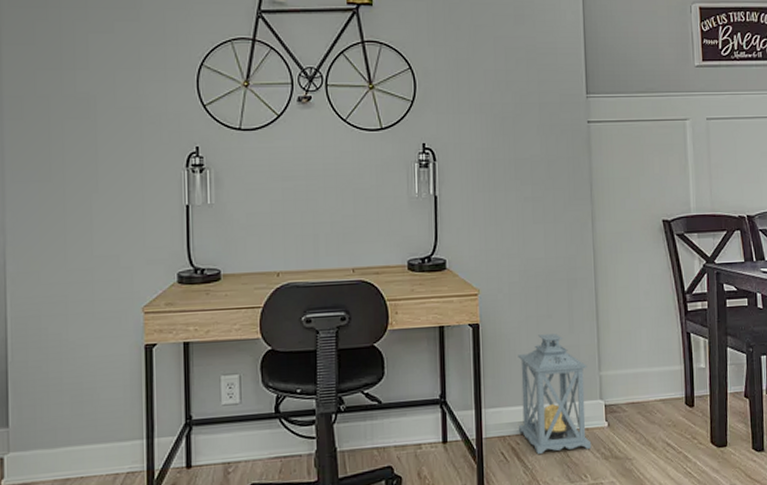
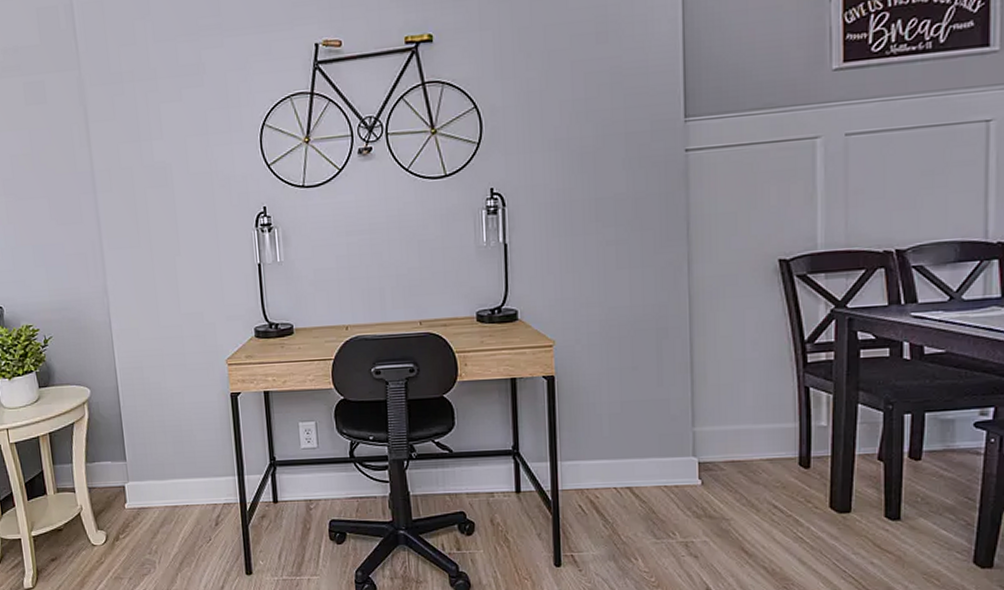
lantern: present [518,333,592,454] -> none [597,386,682,508]

